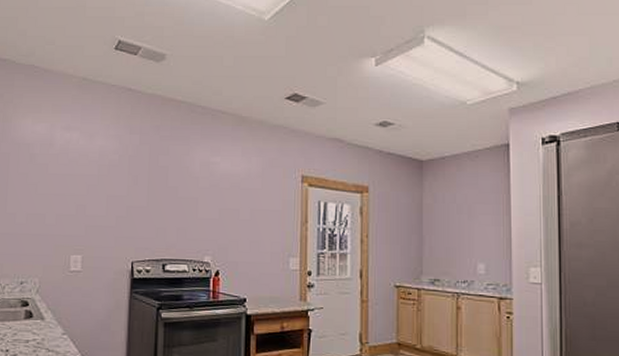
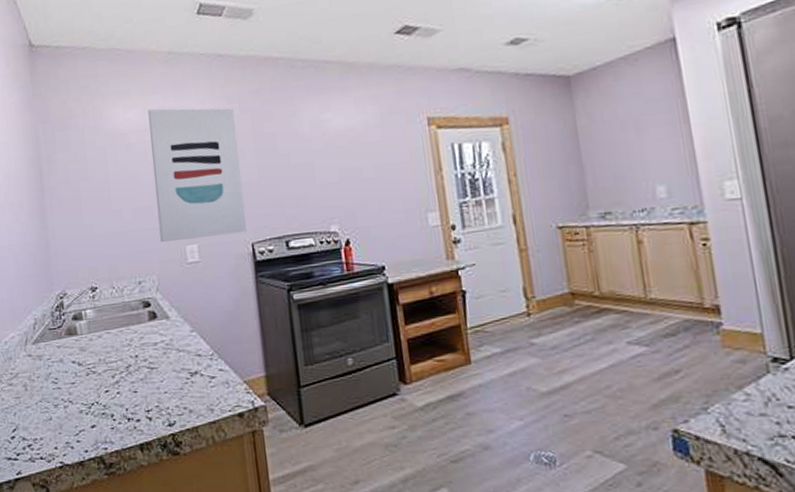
wall art: none [48,126,134,251] -> present [148,108,247,242]

